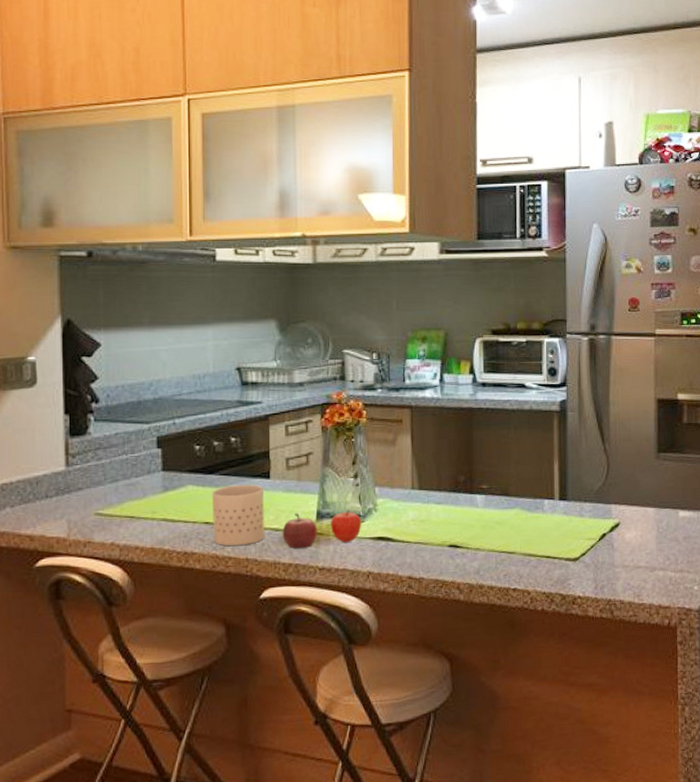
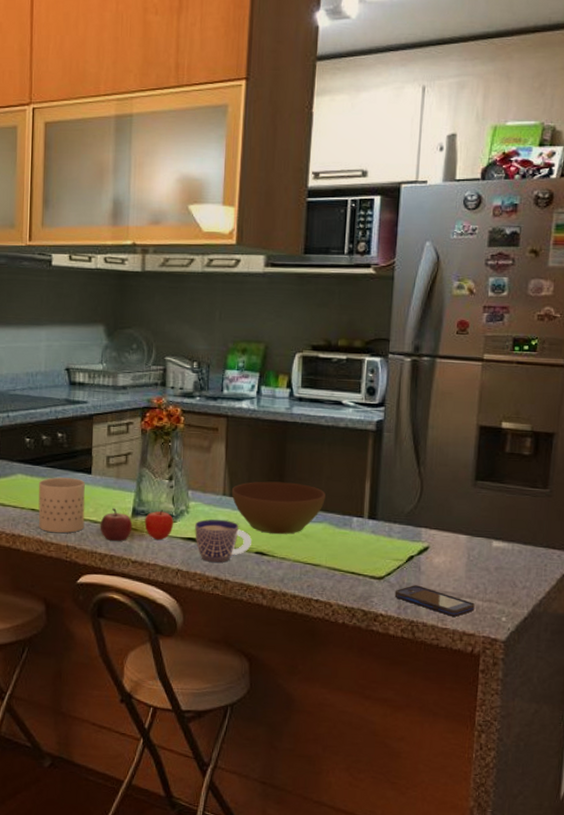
cup: none [384,515,444,561] -> present [195,519,252,563]
bowl: none [420,470,516,524] -> present [231,481,326,534]
mobile phone: none [590,563,668,591] -> present [394,585,475,617]

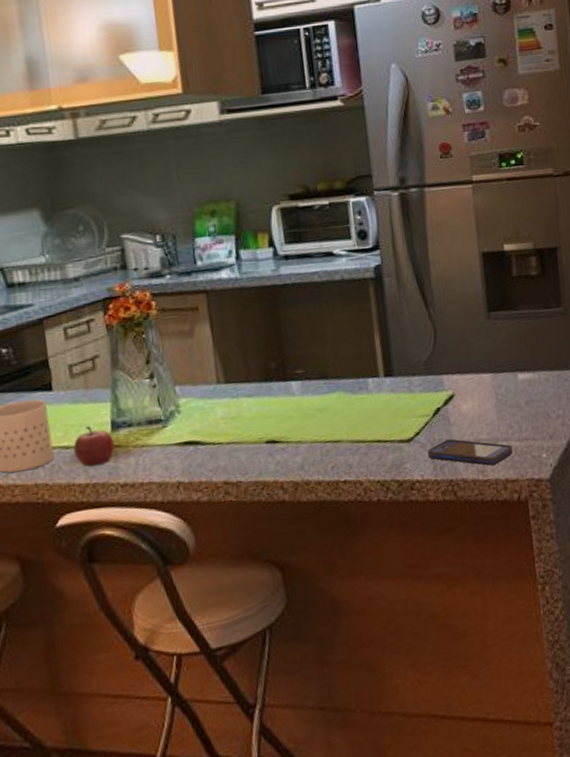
fruit: present [144,509,174,541] -> none [128,415,165,454]
cup: present [195,519,252,563] -> none [190,411,260,465]
bowl: present [231,481,326,534] -> none [225,352,334,417]

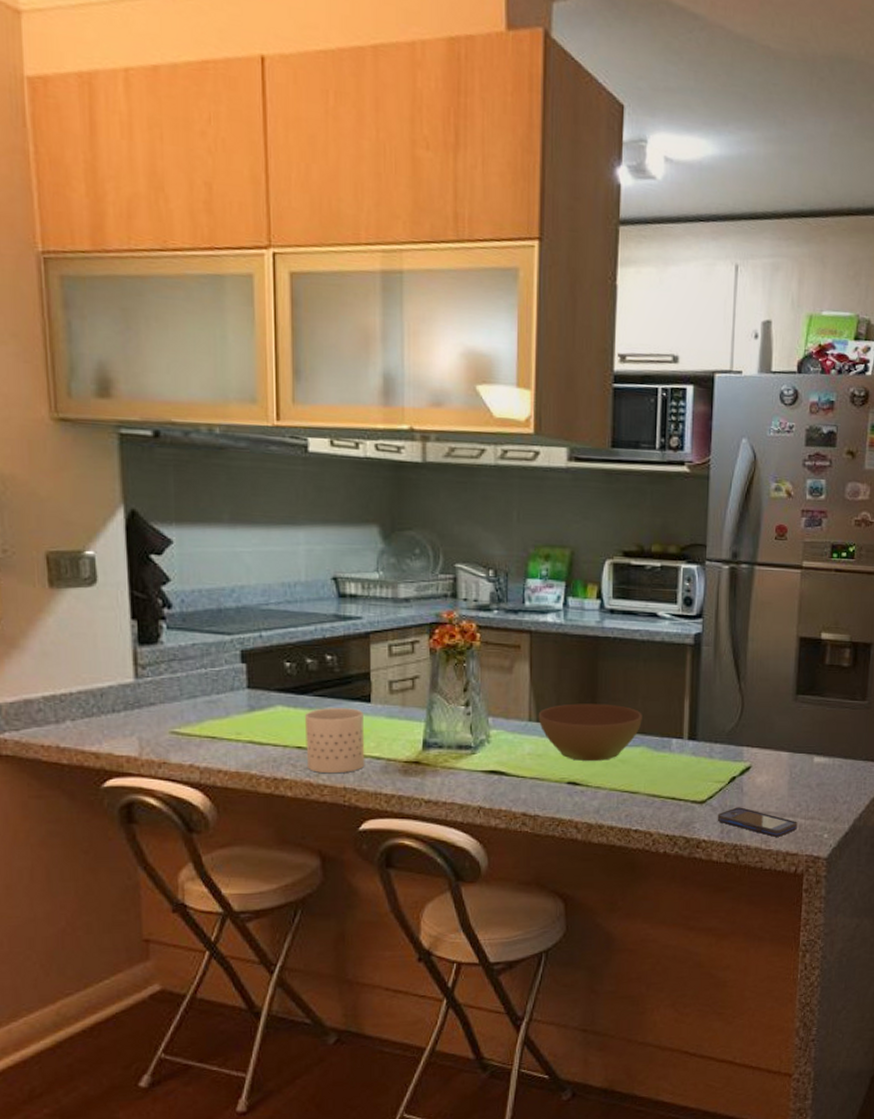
fruit: present [73,426,115,467] -> none [384,741,424,779]
bowl: none [225,352,334,417] -> present [538,703,642,761]

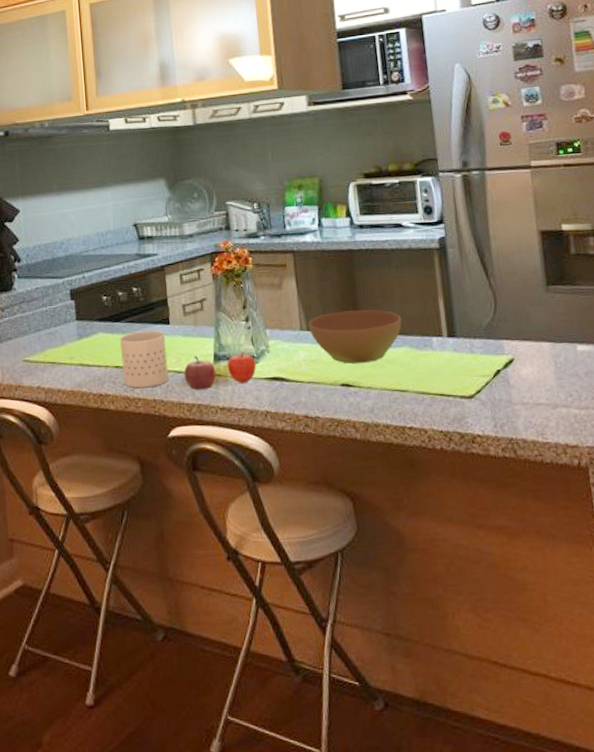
fruit: none [384,741,424,779] -> present [184,356,216,390]
fruit: none [438,740,473,776] -> present [227,351,257,384]
mobile phone: present [717,807,797,837] -> none [488,400,573,429]

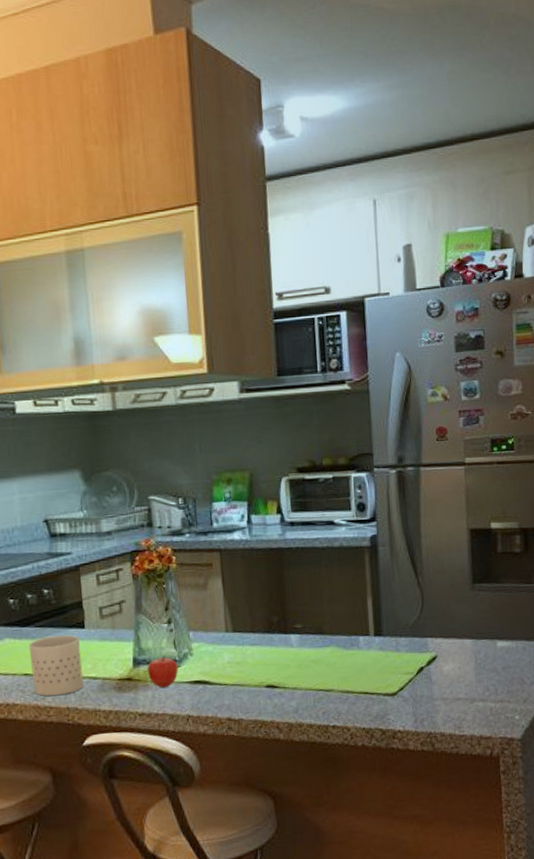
fruit: present [184,356,216,390] -> none [100,661,136,696]
bowl: present [308,309,402,364] -> none [233,609,330,665]

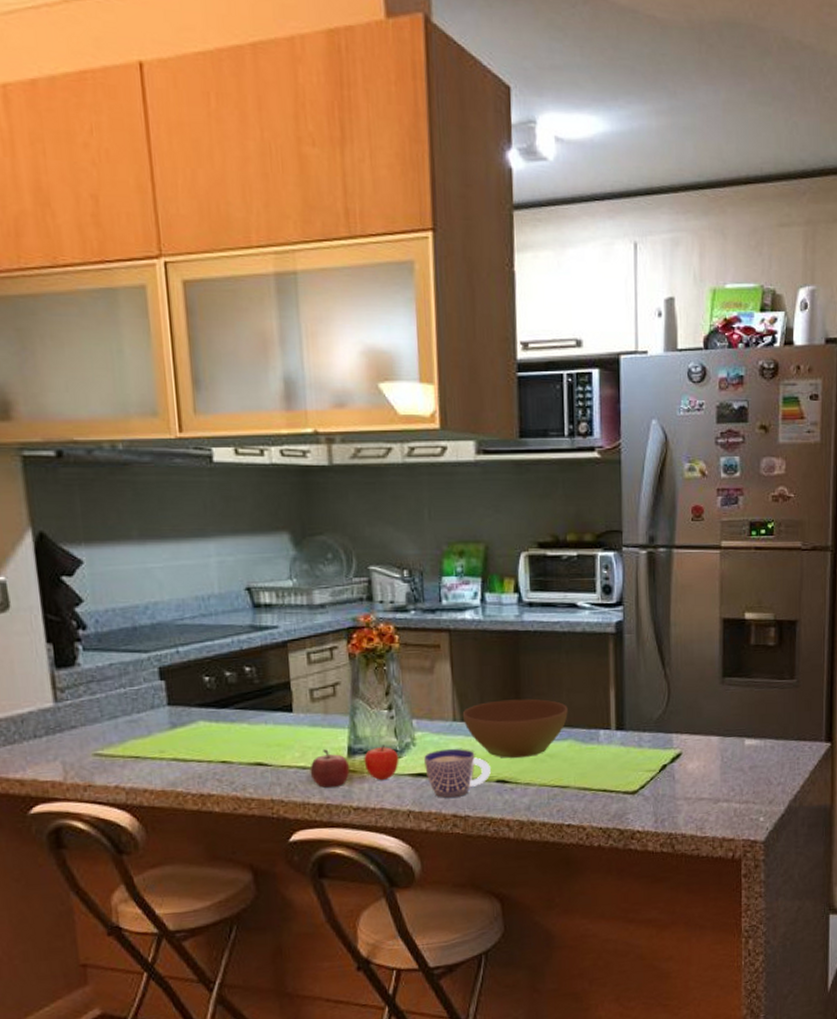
mug: present [28,635,84,697] -> none [226,719,291,787]
fruit: none [100,661,136,696] -> present [310,749,350,788]
cup: none [200,657,261,703] -> present [424,749,491,798]
bowl: none [233,609,330,665] -> present [462,698,568,758]

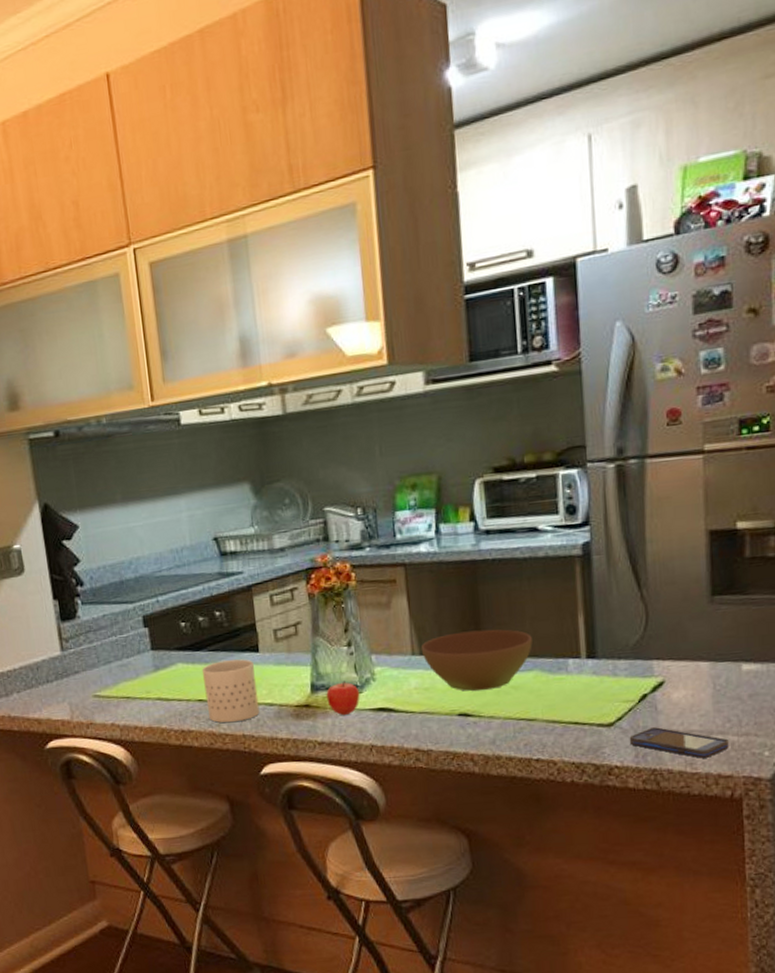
mug: none [226,719,291,787] -> present [201,659,260,723]
fruit: present [310,749,350,788] -> none [276,686,314,723]
cup: present [424,749,491,798] -> none [384,683,452,732]
mobile phone: none [650,795,732,823] -> present [629,727,729,758]

